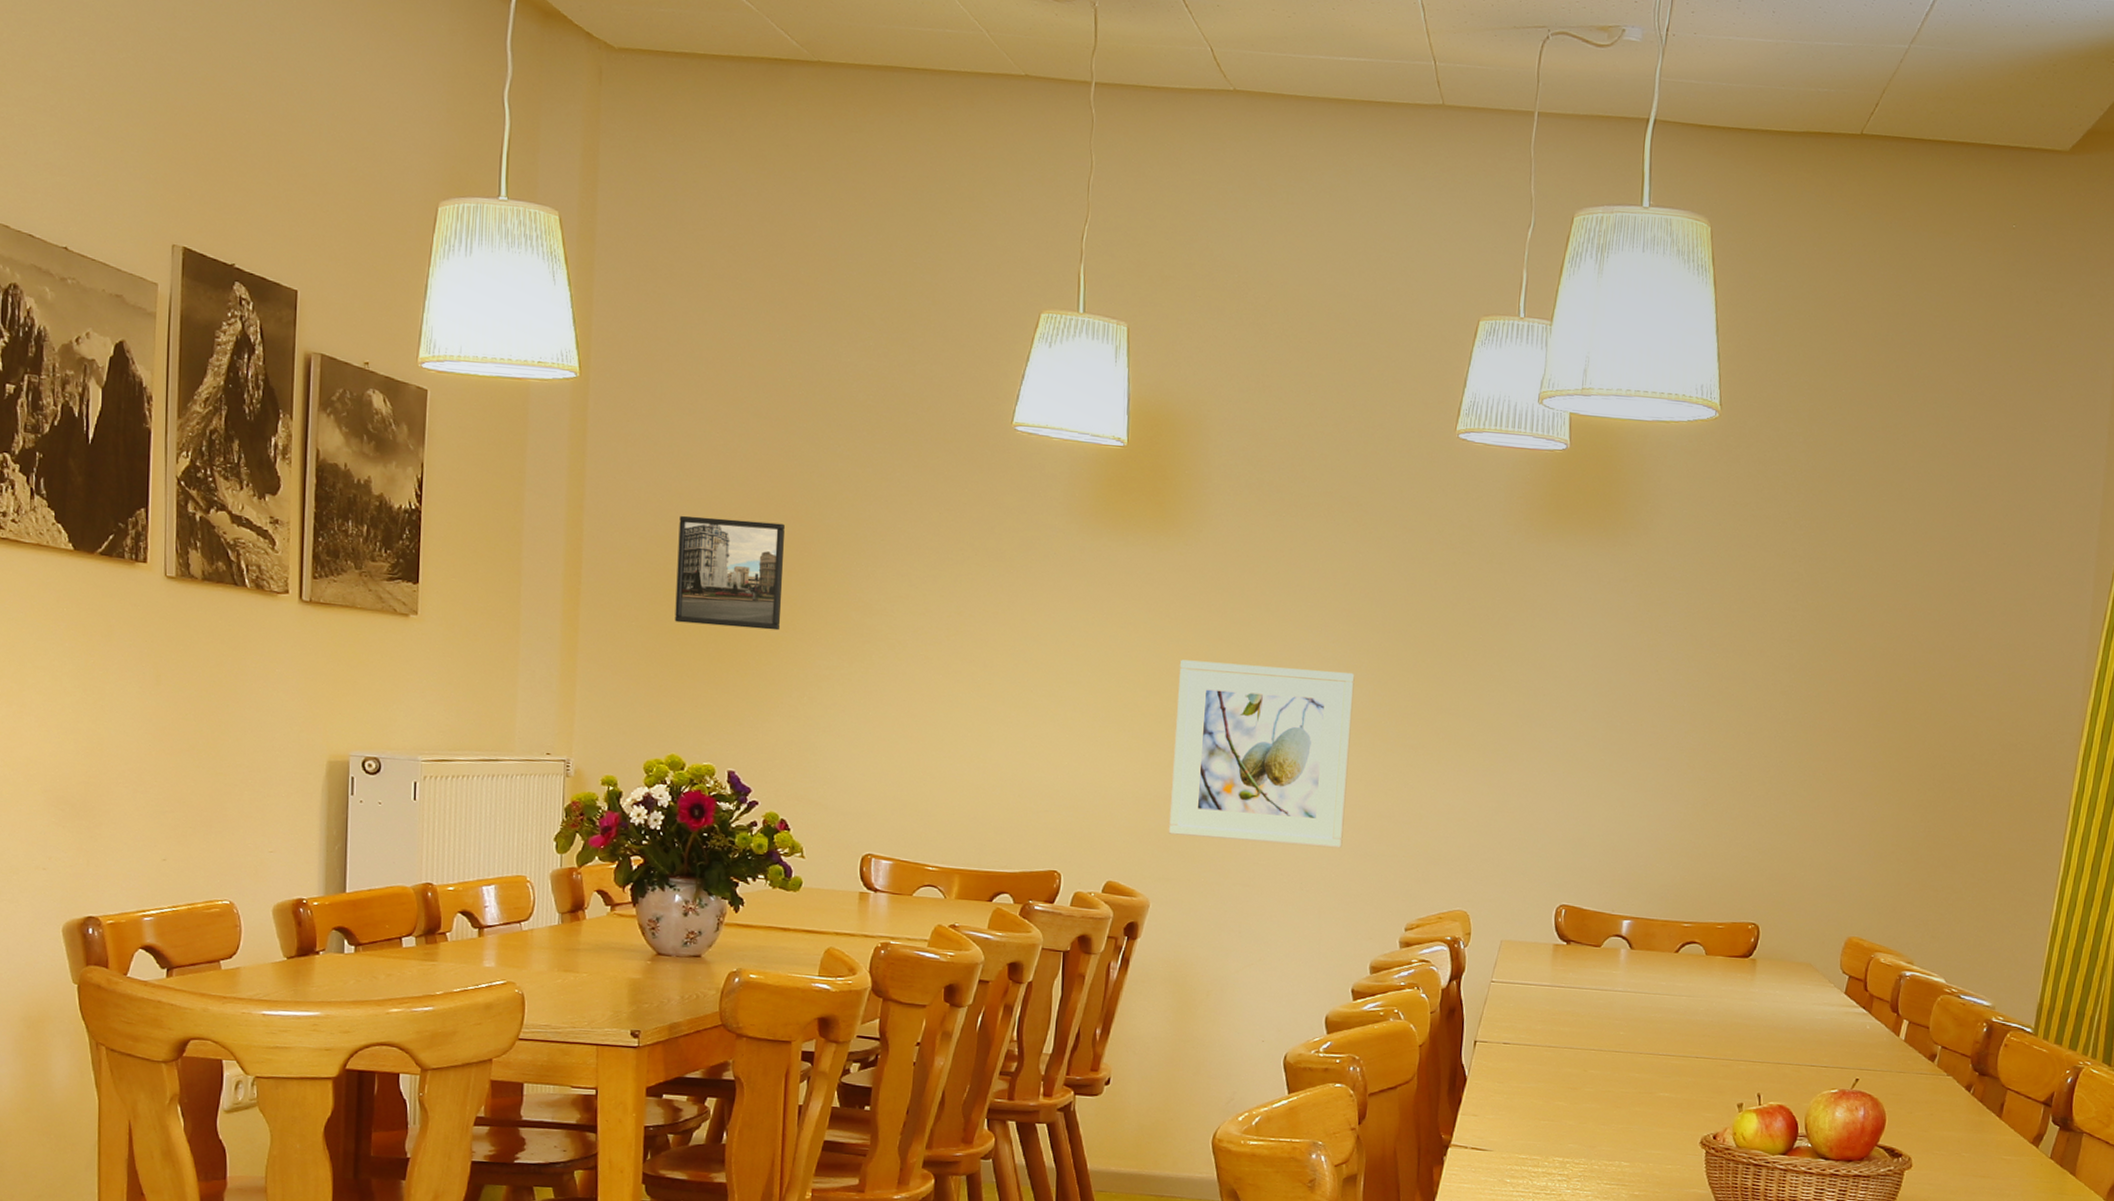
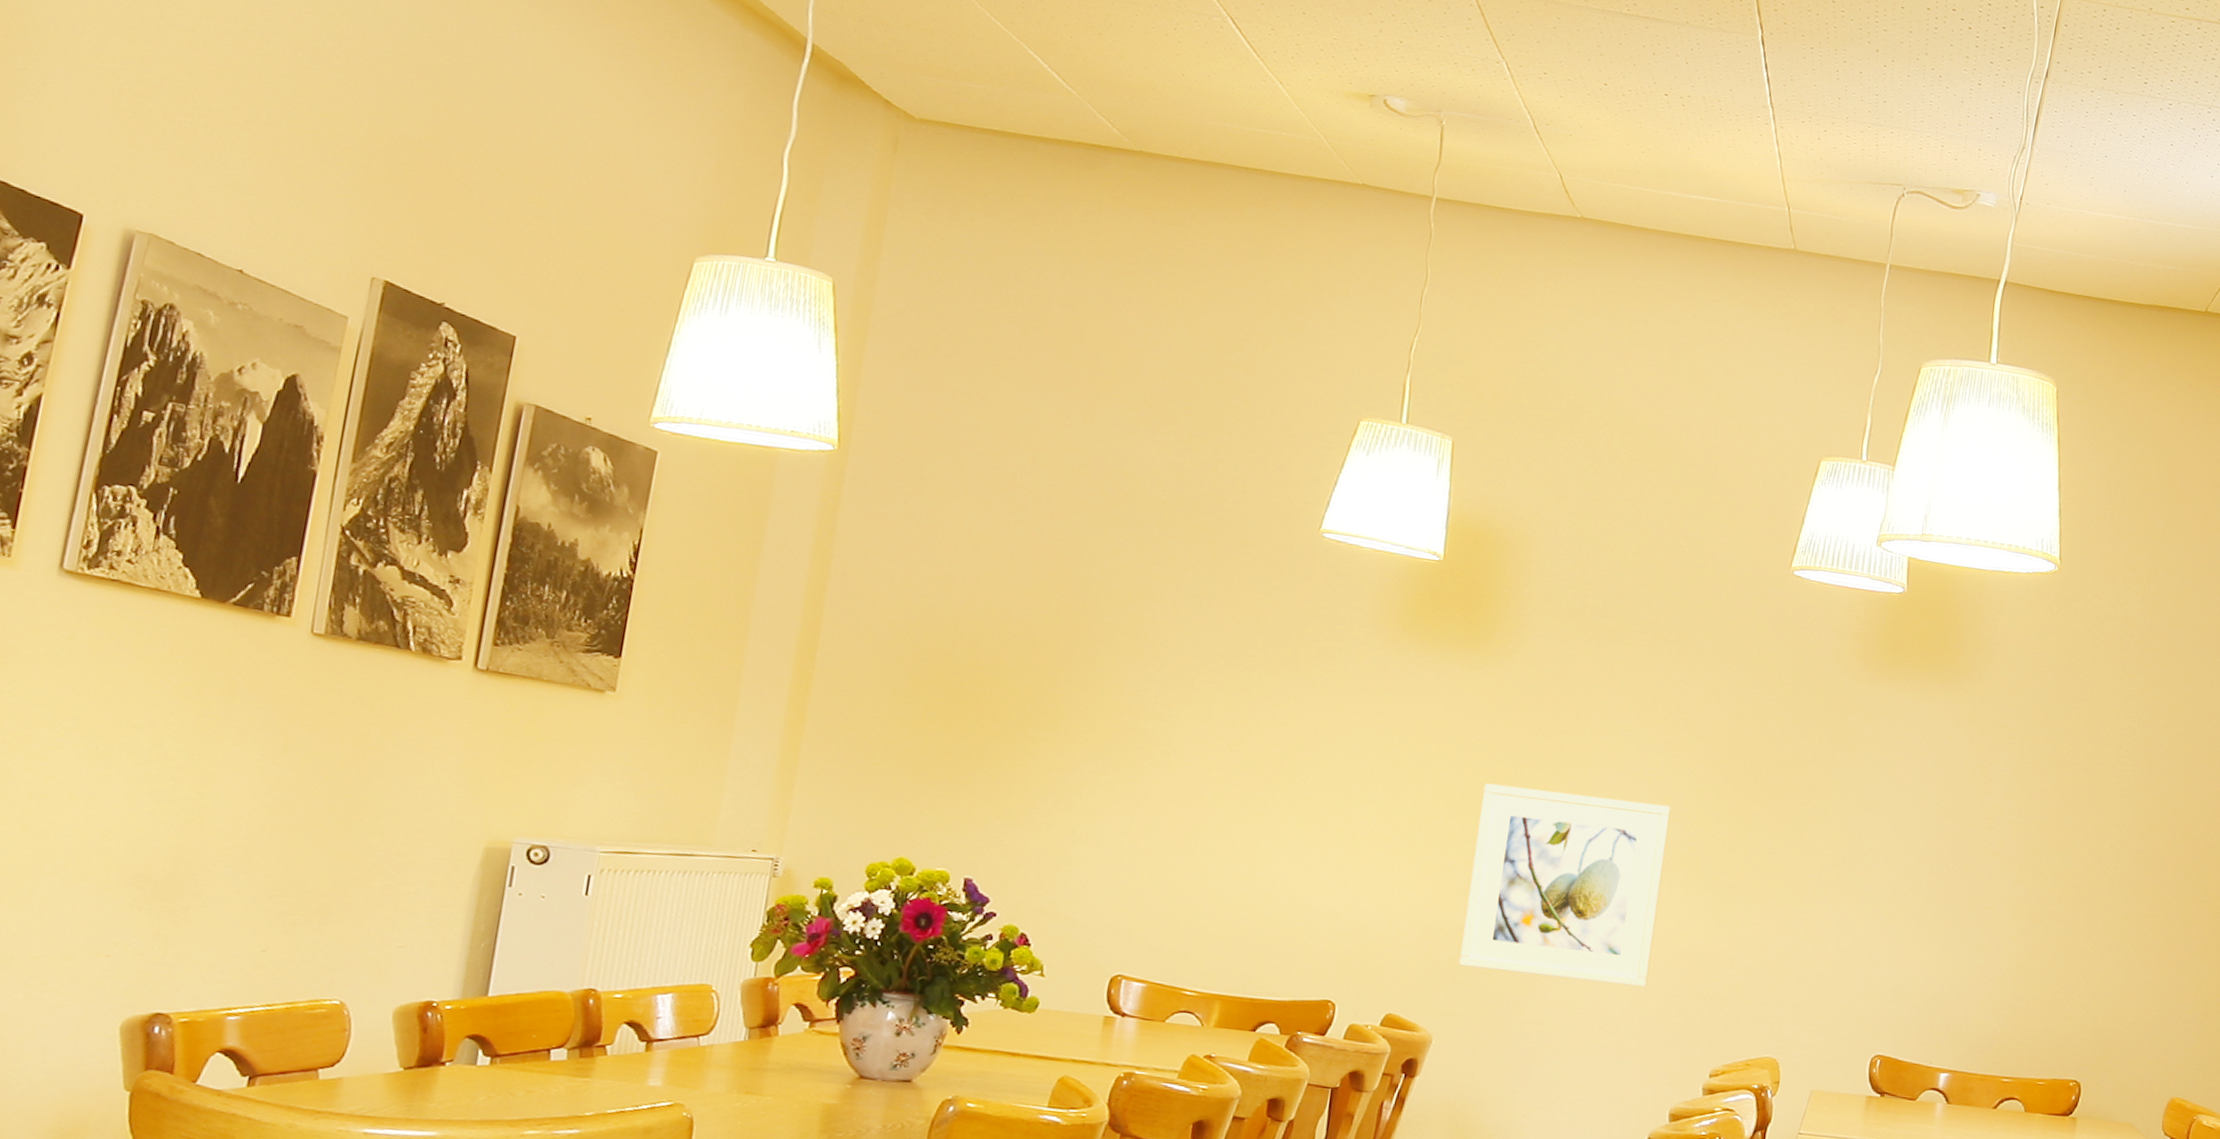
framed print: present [674,515,785,631] -> none [919,603,1057,730]

